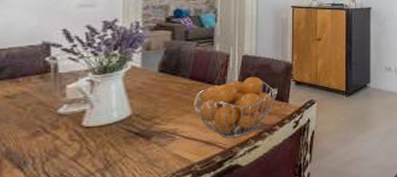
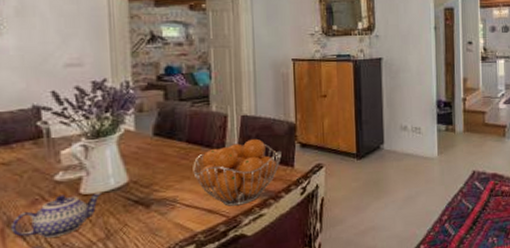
teapot: none [8,124,103,169] -> present [10,192,101,238]

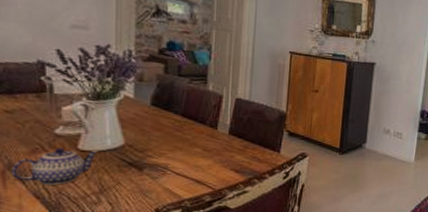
fruit basket: present [193,138,282,206] -> none [185,121,270,180]

